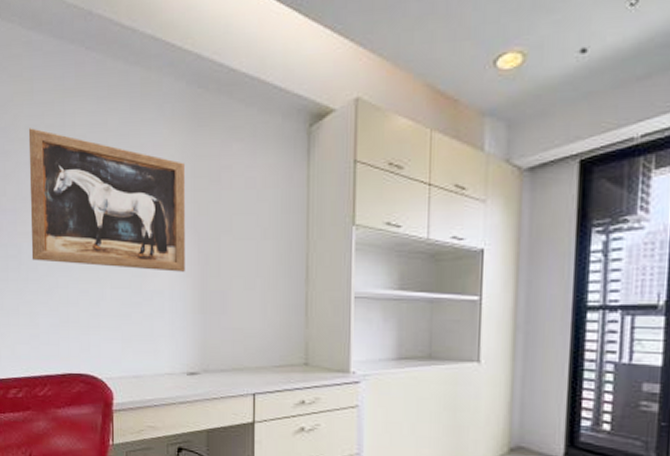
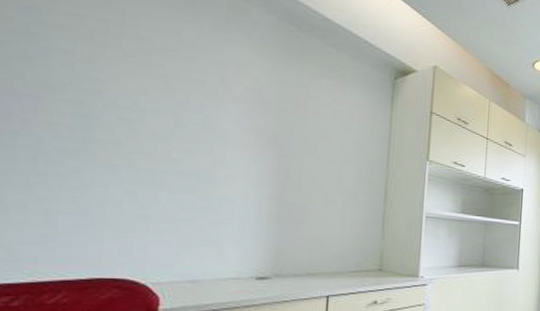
wall art: present [28,128,185,272] -> none [56,16,270,183]

